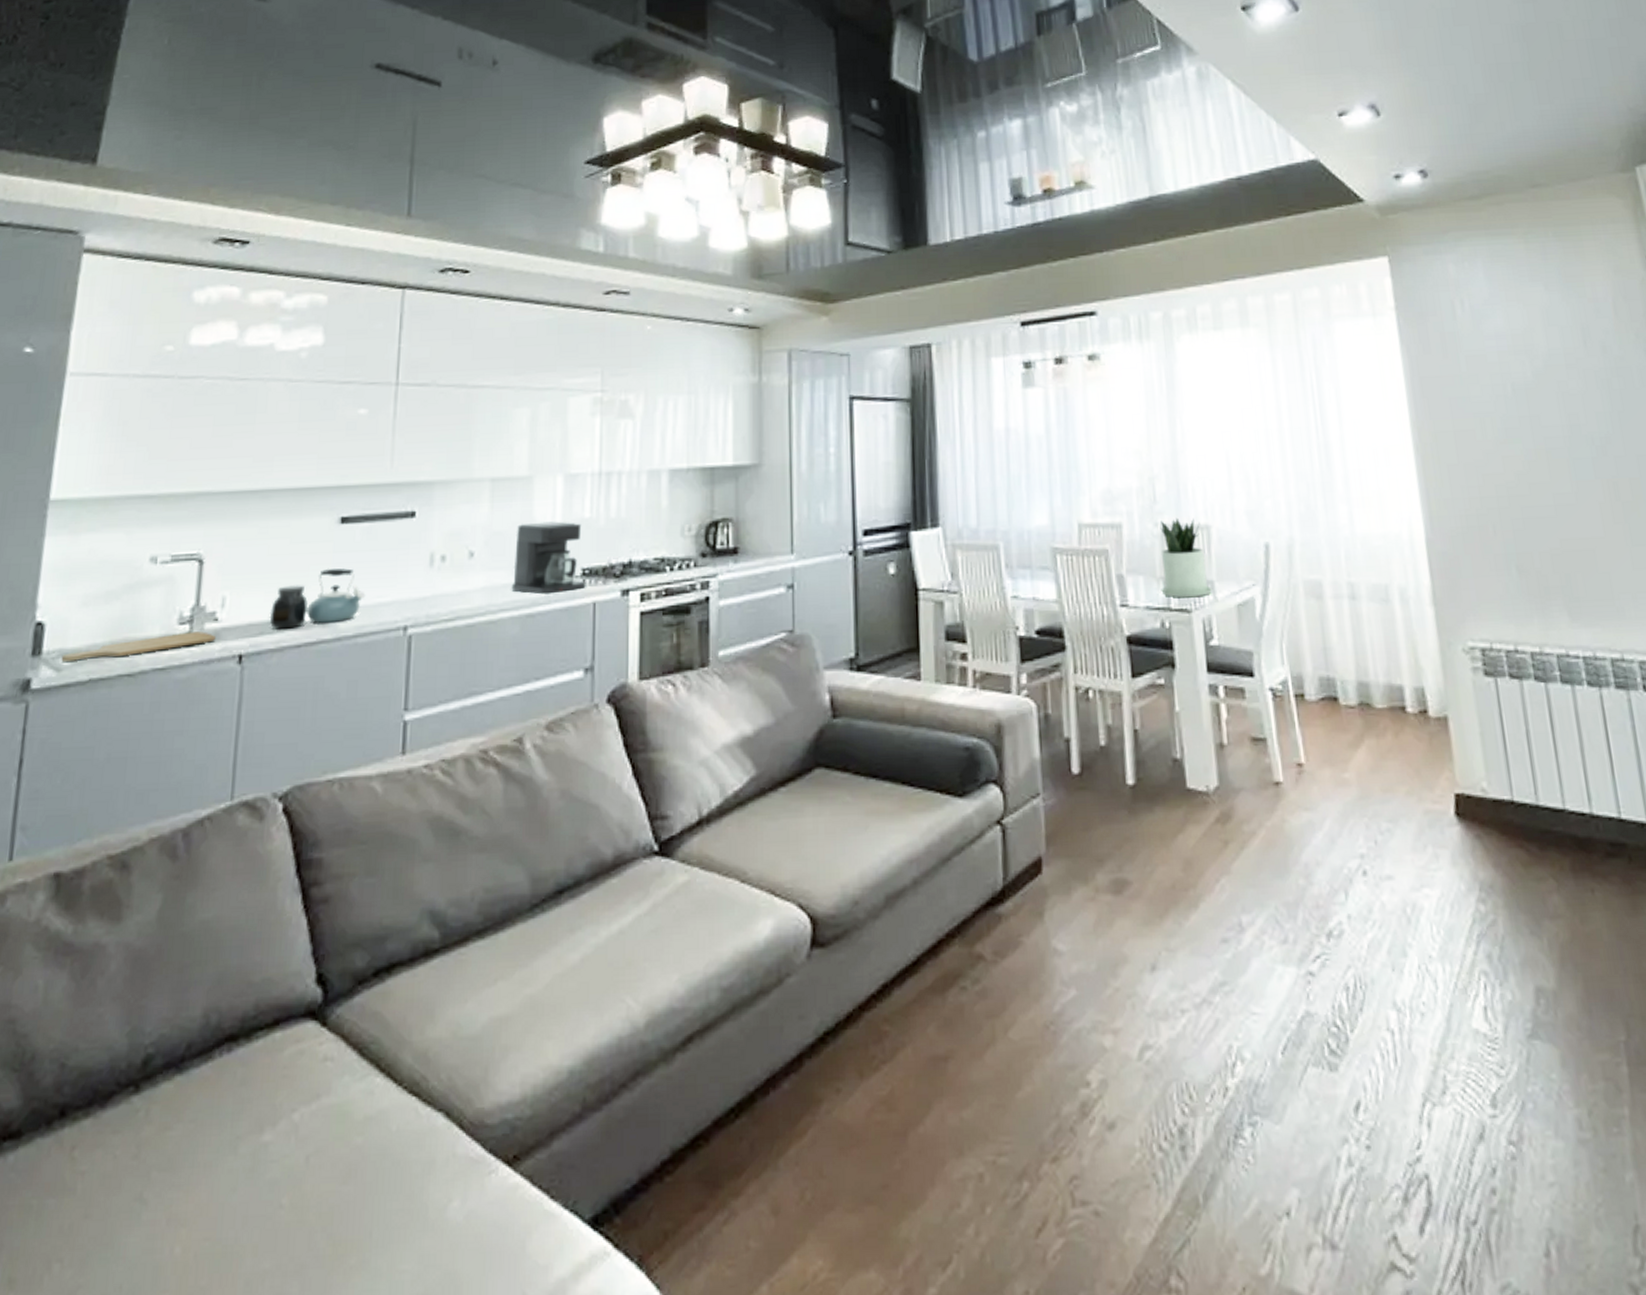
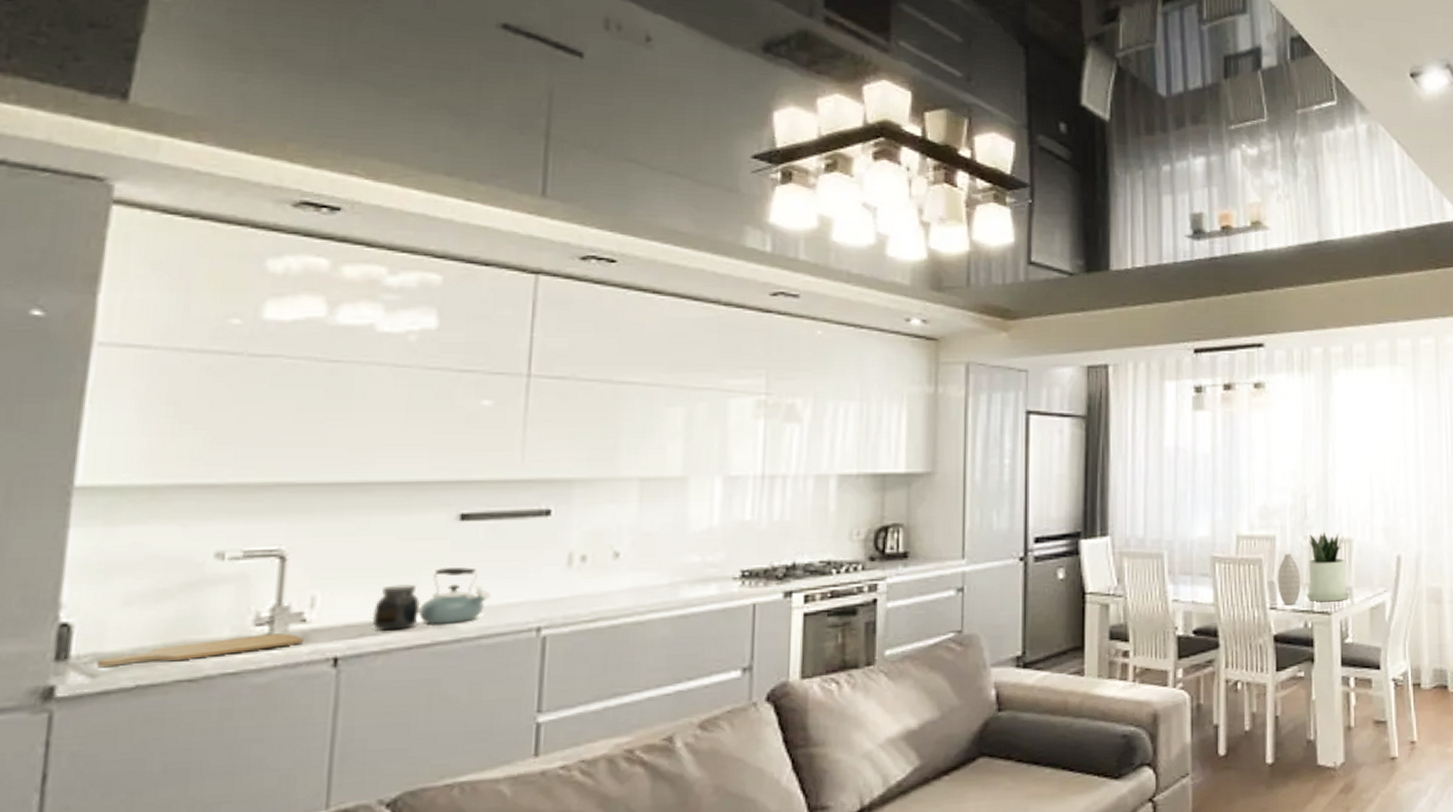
coffee maker: present [511,521,586,596] -> none [662,523,746,597]
vase: none [1126,543,1155,602] -> present [1277,554,1301,605]

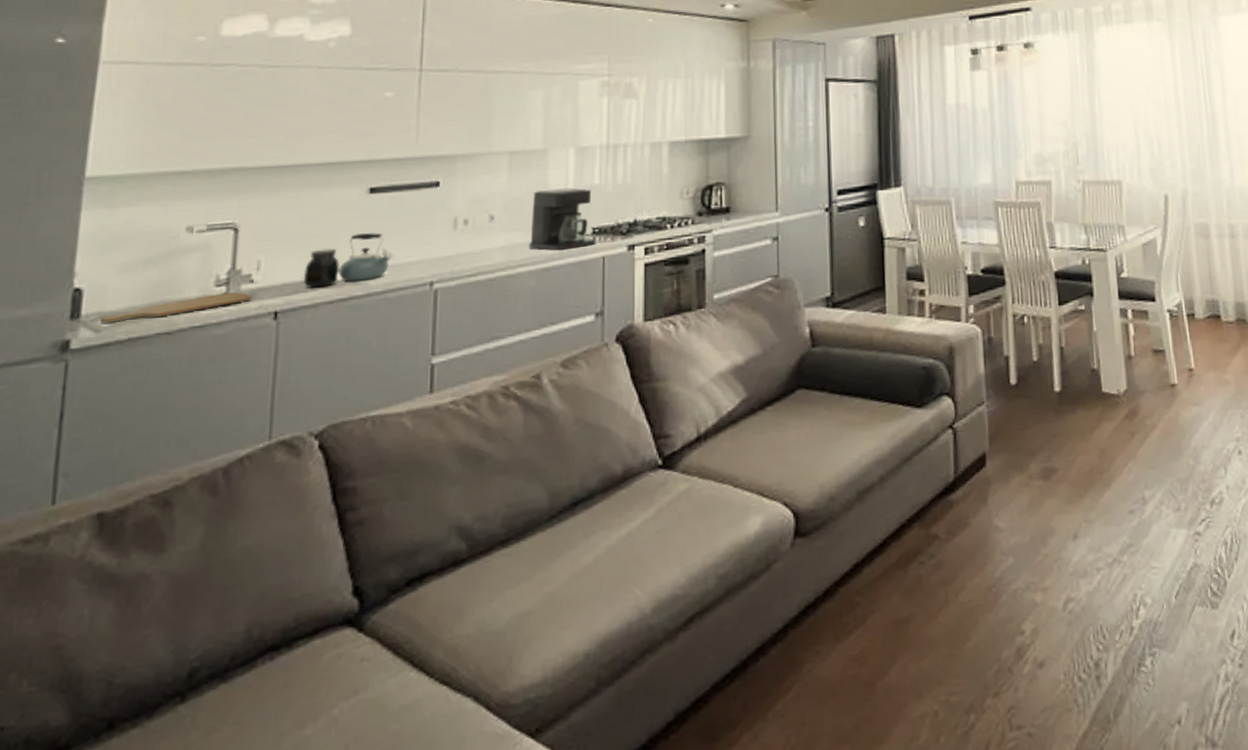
coffee maker: none [662,523,746,597] -> present [528,188,596,252]
vase: present [1277,554,1301,605] -> none [1055,197,1077,244]
planter: present [1306,531,1351,602] -> none [1082,175,1124,240]

